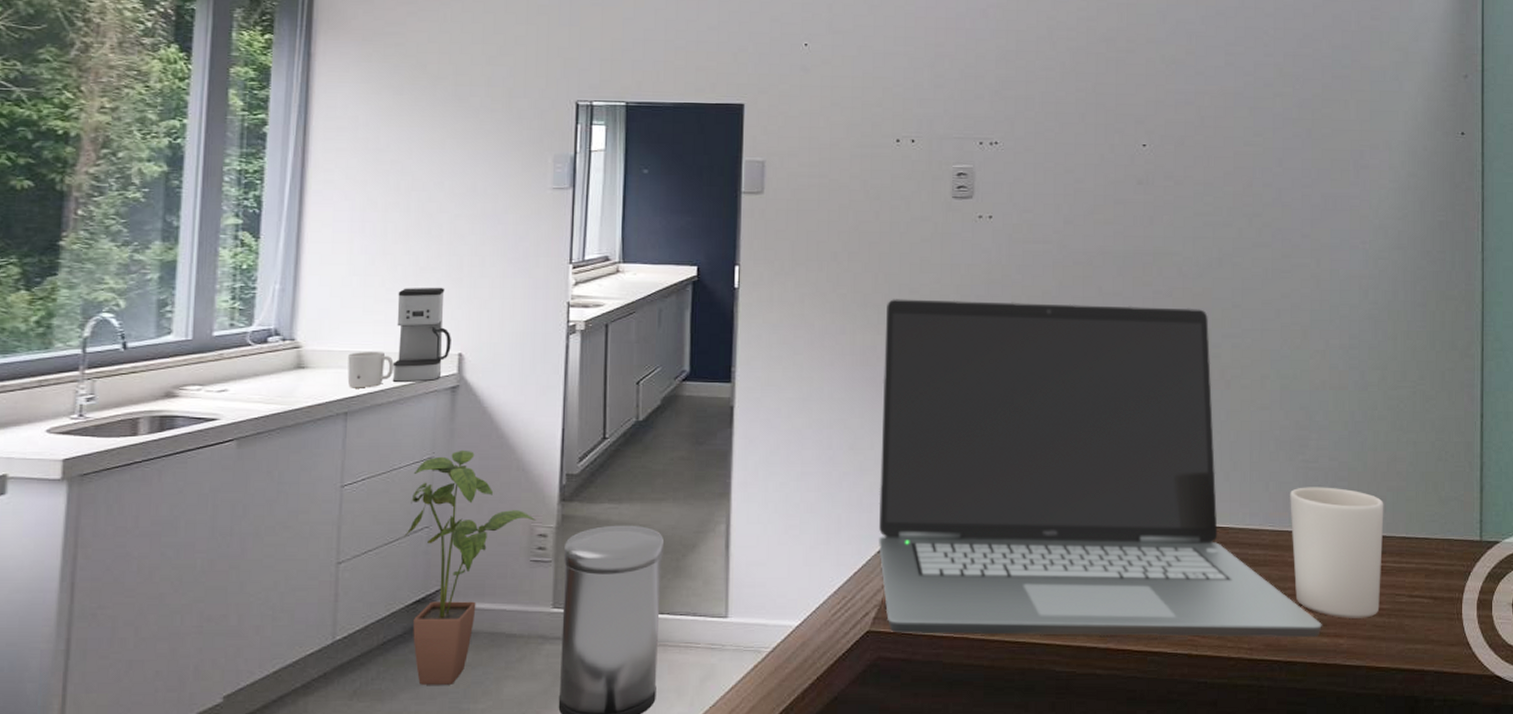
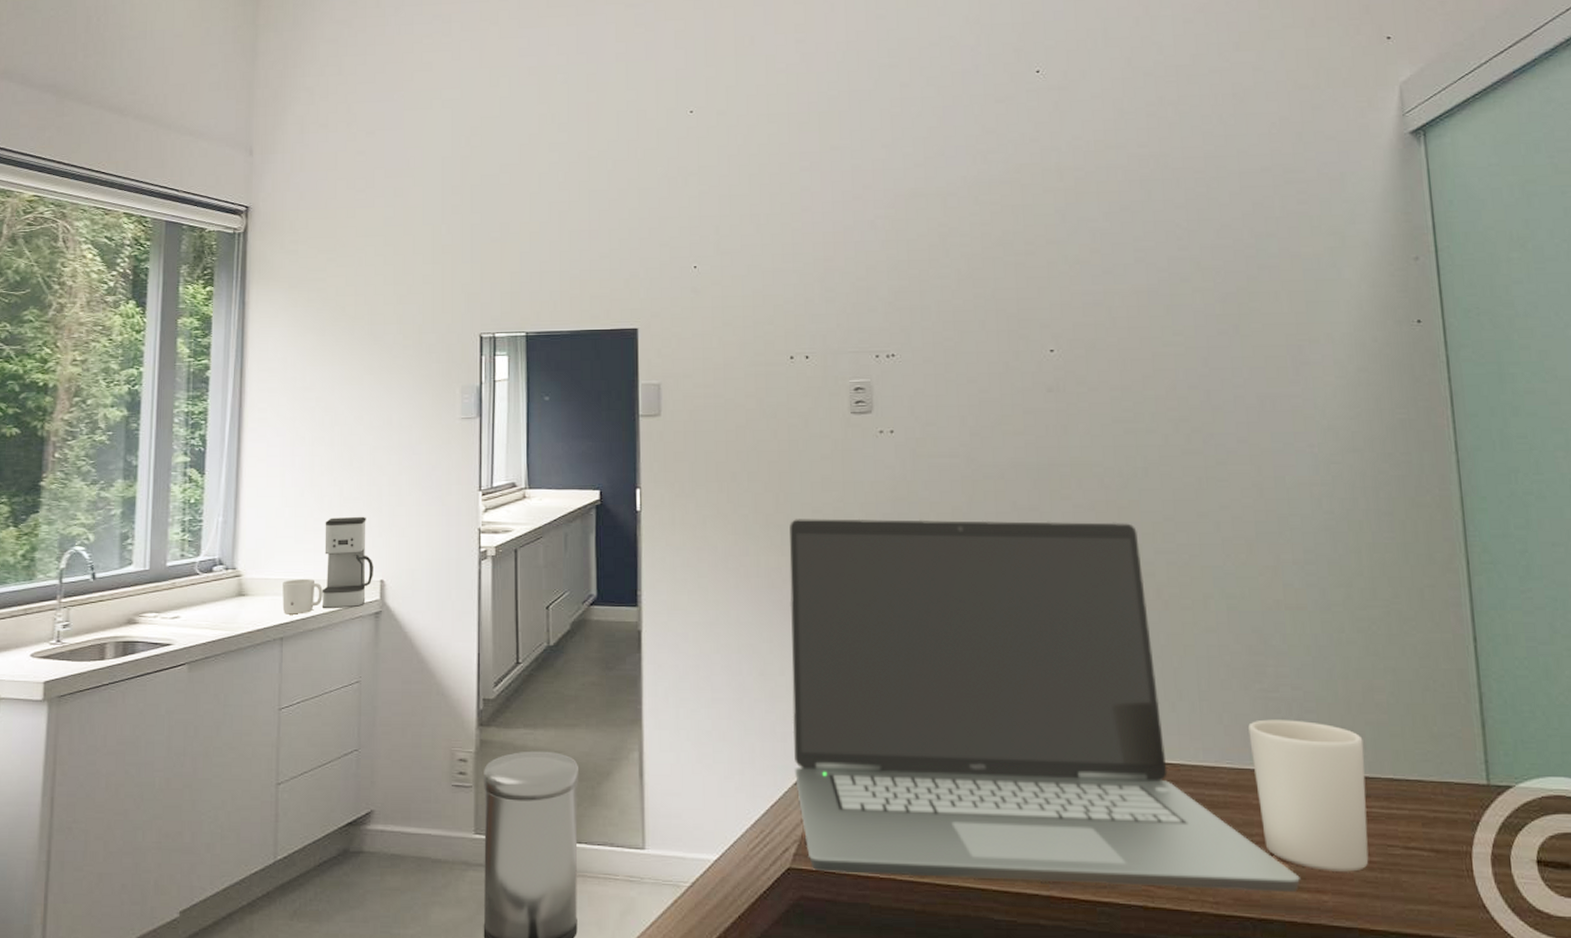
house plant: present [404,450,537,685] -> none [336,674,457,908]

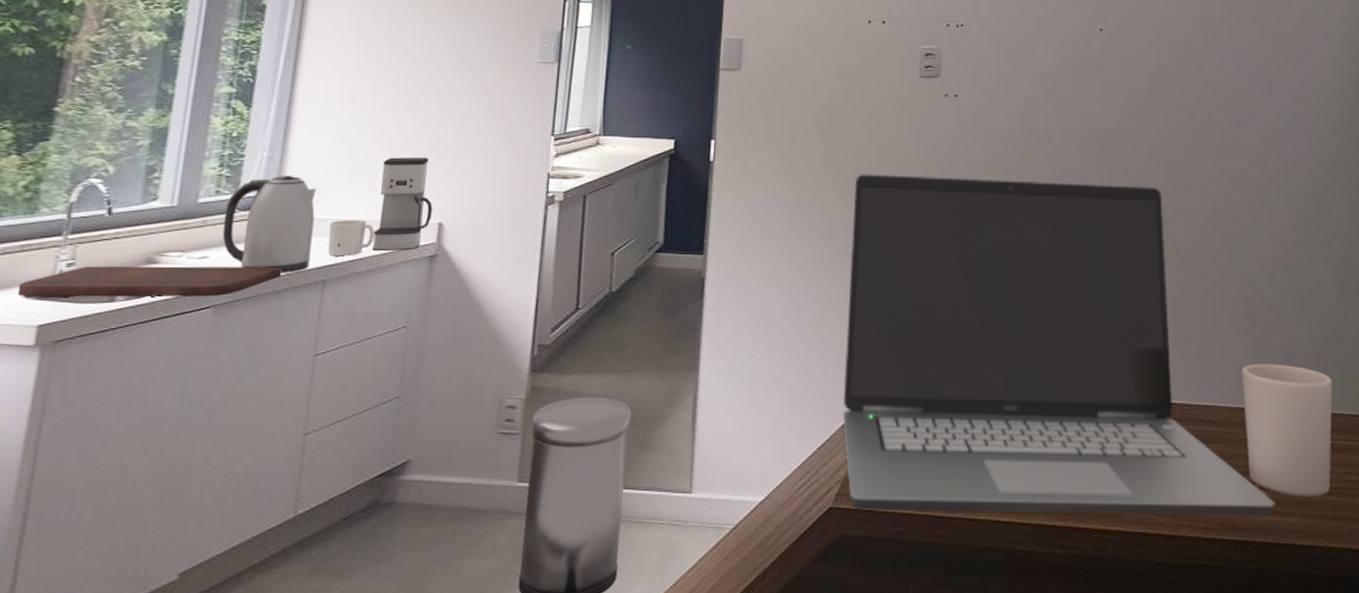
cutting board: none [25,625,244,656] -> present [17,266,283,298]
kettle: none [190,537,269,633] -> present [222,175,316,275]

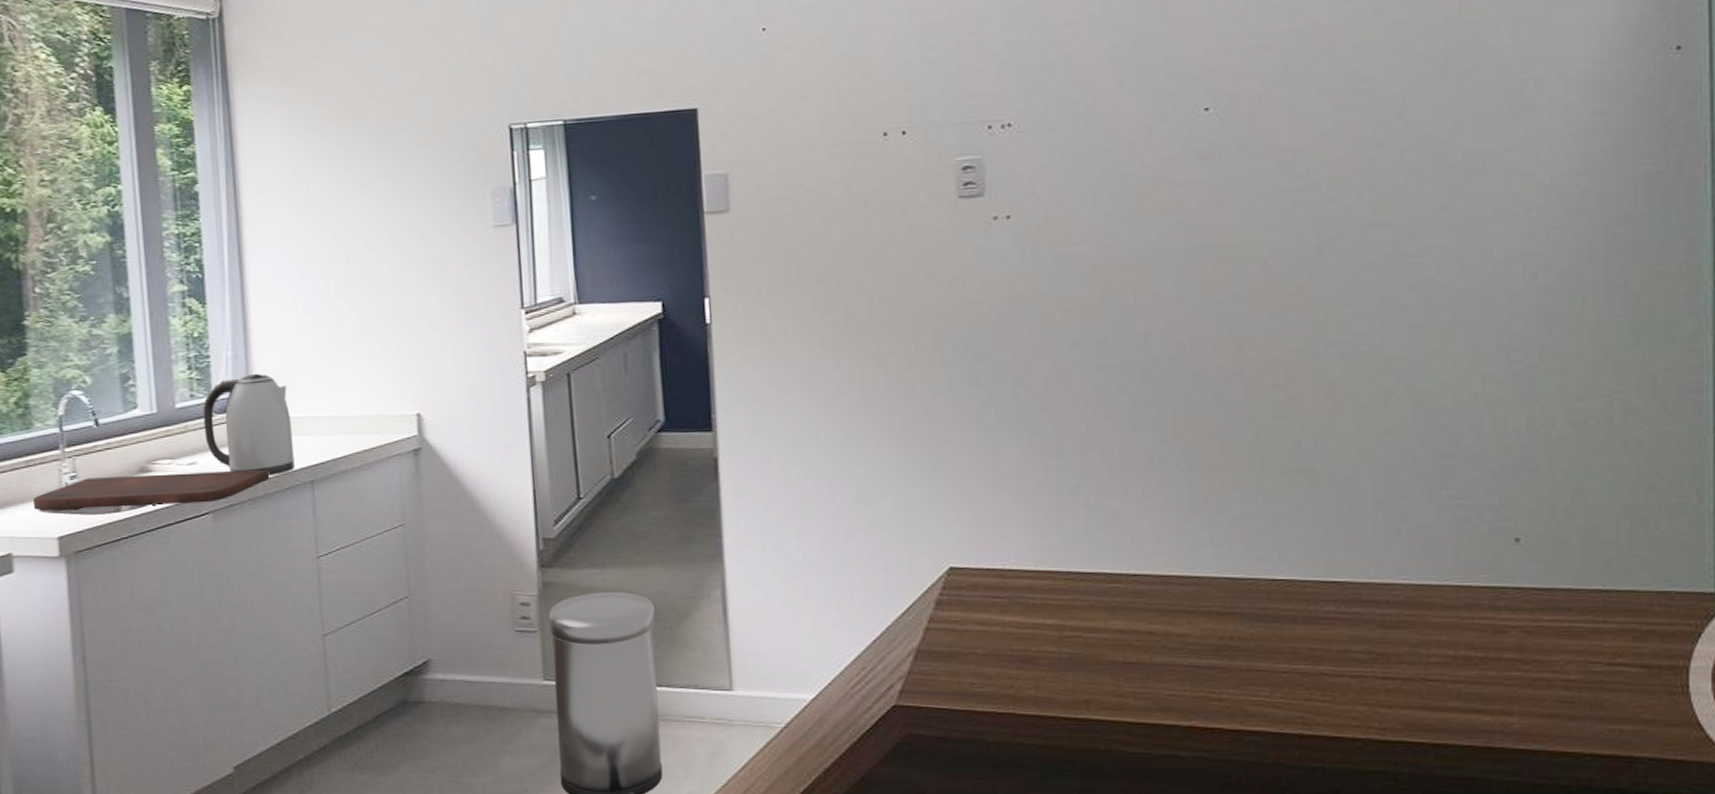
mug: present [327,219,375,257] -> none [307,415,354,456]
coffee maker: present [373,157,433,252] -> none [348,343,408,448]
laptop: present [842,174,1275,517] -> none [887,311,1483,716]
mug: present [1242,363,1333,497] -> none [1431,528,1569,692]

